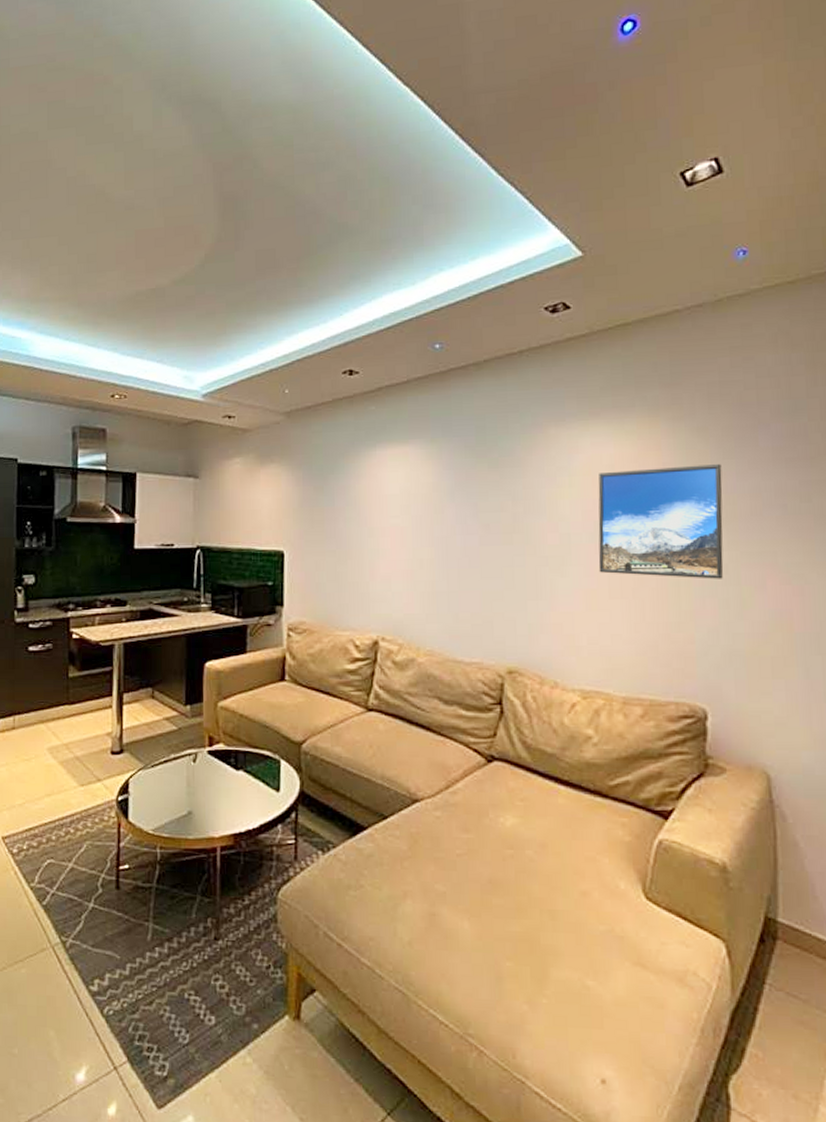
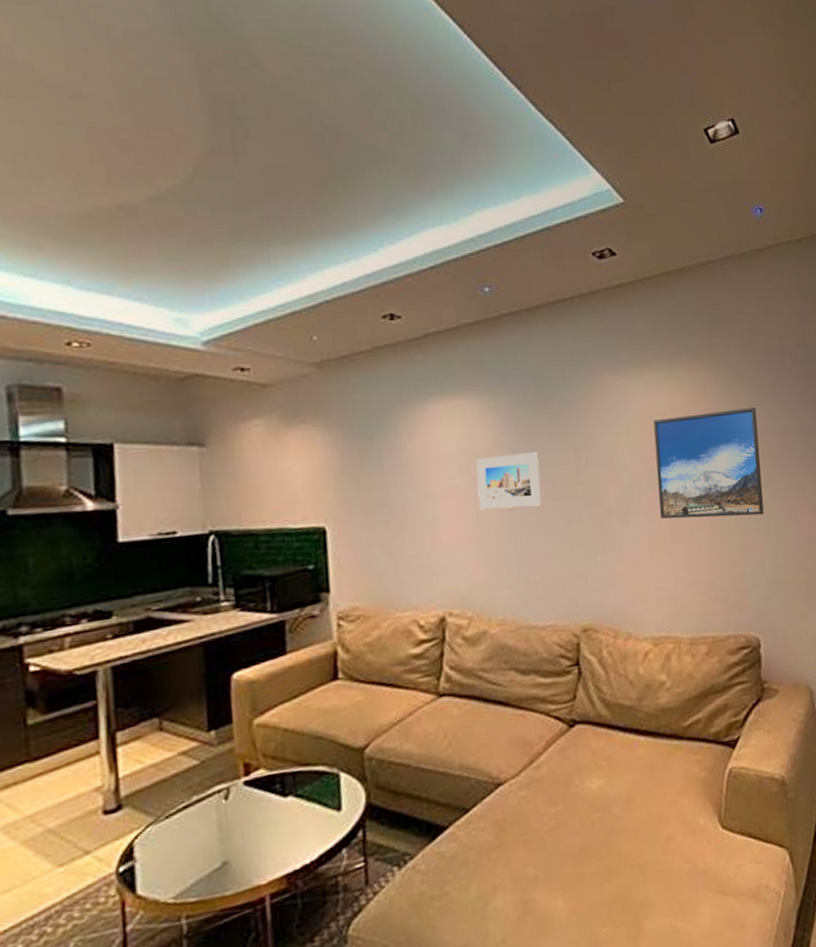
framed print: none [415,498,477,549] -> present [476,452,543,510]

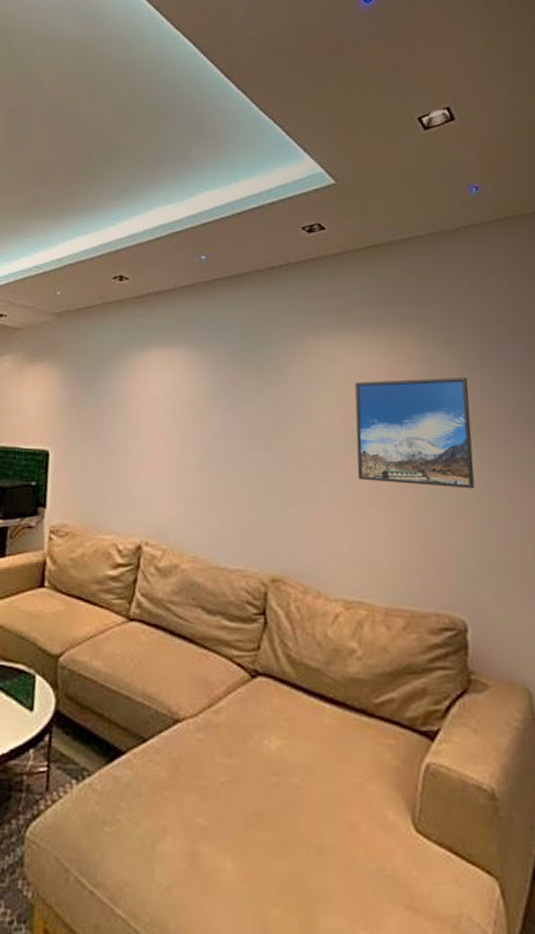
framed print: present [476,452,543,510] -> none [181,403,240,453]

